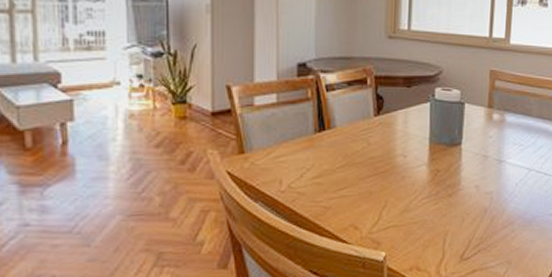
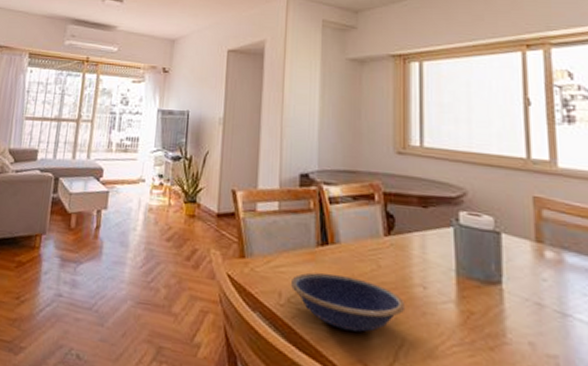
bowl: none [291,156,389,203] -> present [291,272,406,332]

